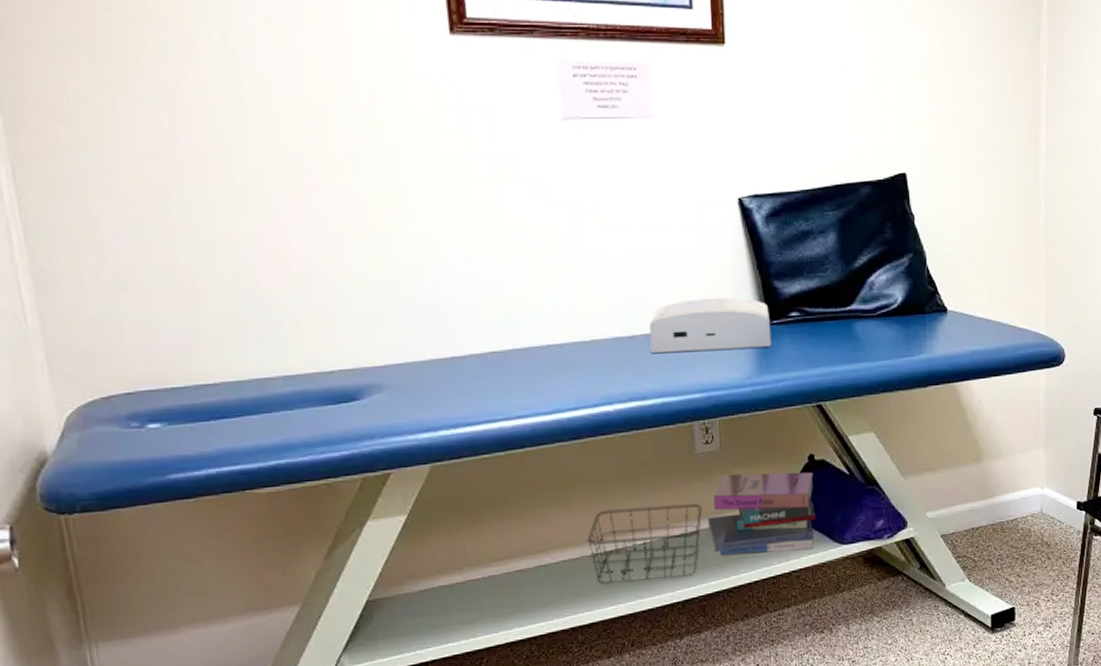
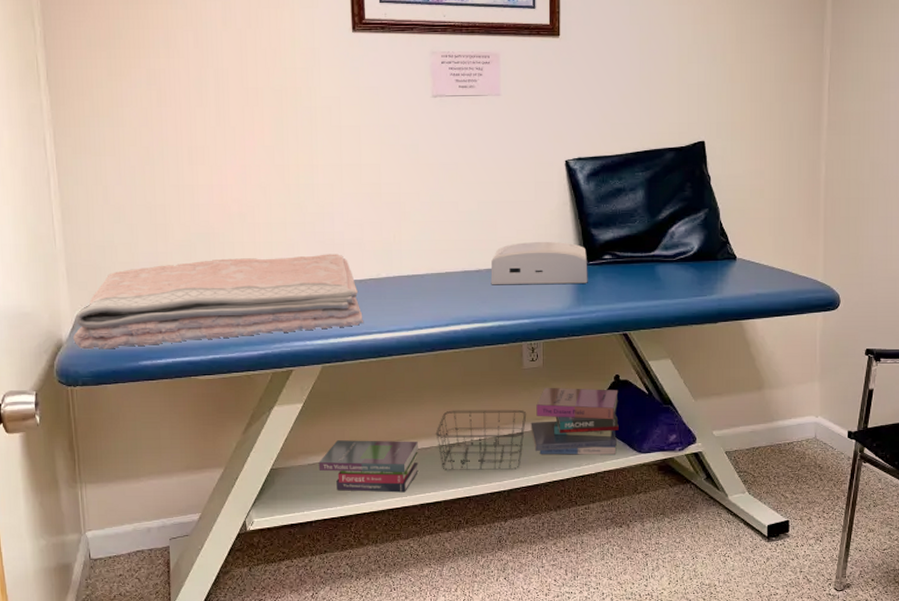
towel: none [63,322,486,464] -> present [73,254,364,350]
books: none [432,551,567,621] -> present [318,440,419,493]

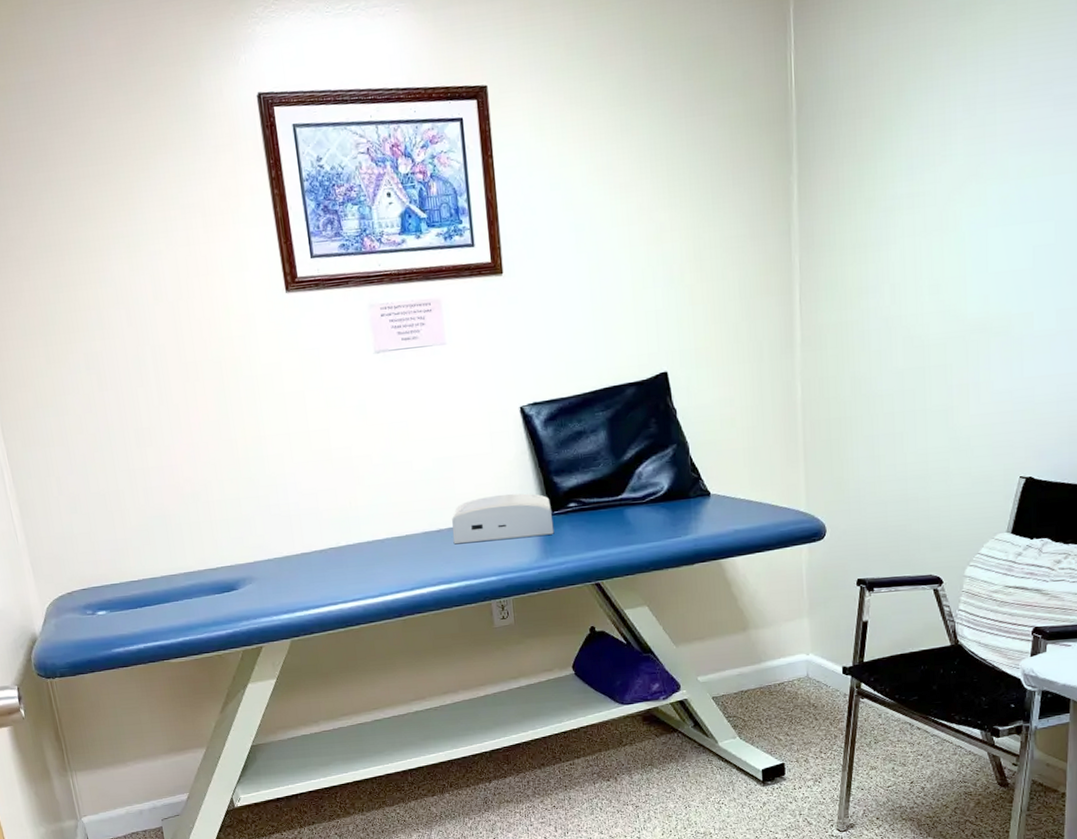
towel: present [73,254,364,350] -> none [46,525,329,642]
books: present [318,440,419,493] -> none [297,708,398,763]
basket: present [435,409,527,471] -> none [411,669,503,736]
books: present [531,387,619,455] -> none [507,642,599,713]

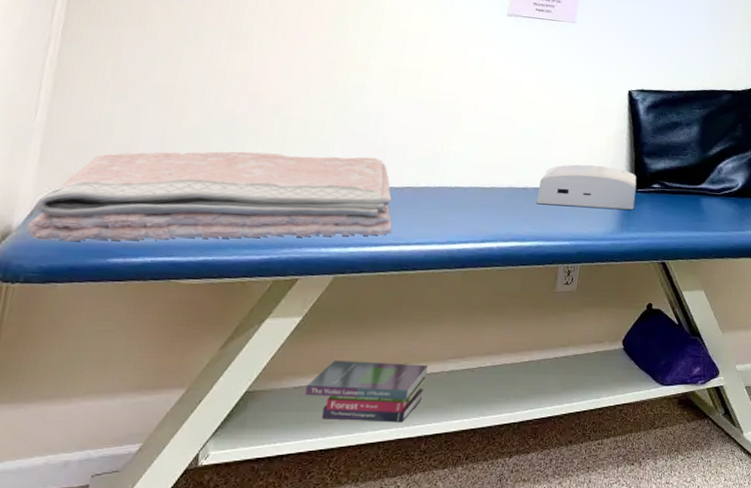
towel: none [46,525,329,642] -> present [27,151,392,242]
books: none [297,708,398,763] -> present [304,361,428,423]

